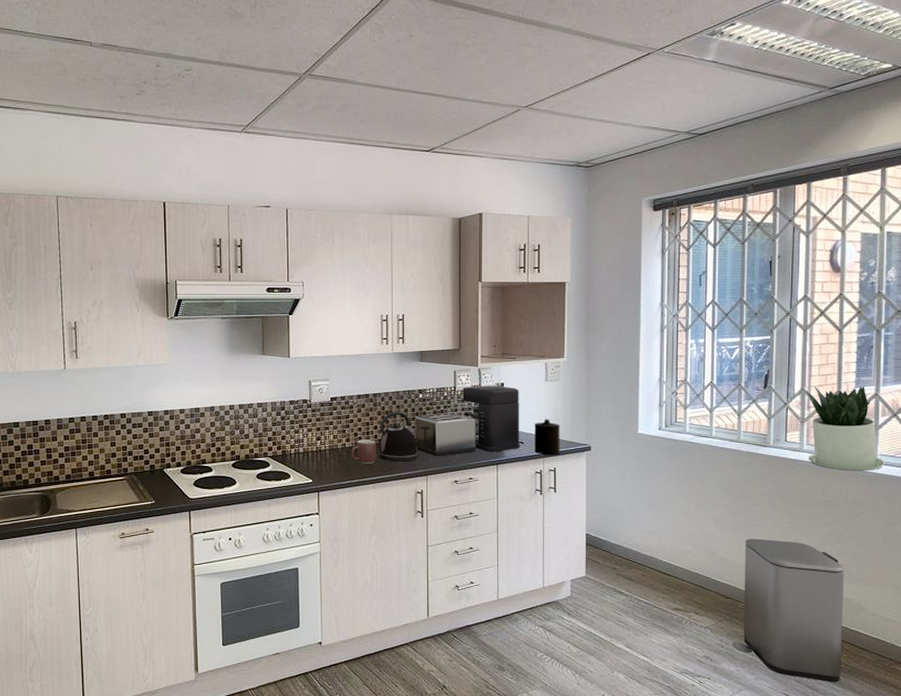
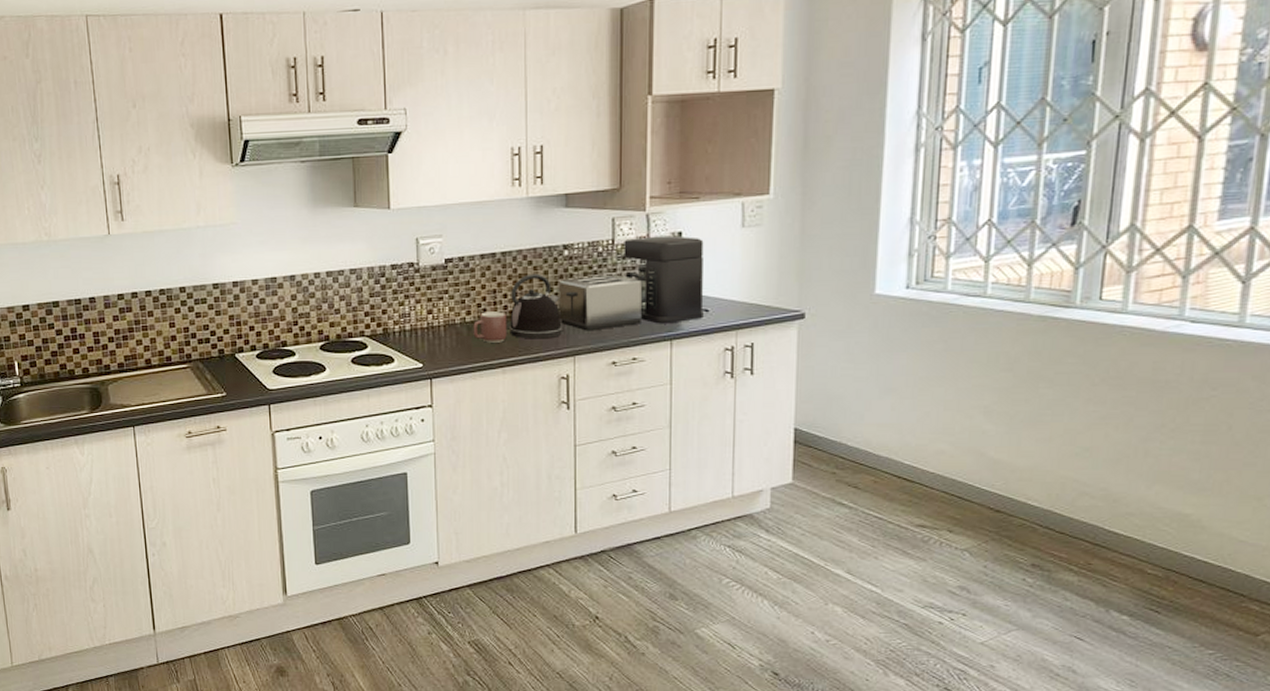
canister: present [534,419,560,456] -> none [724,278,761,327]
pedal bin: present [732,538,844,683] -> none [1001,433,1180,624]
planter: present [806,385,886,471] -> none [1133,216,1259,339]

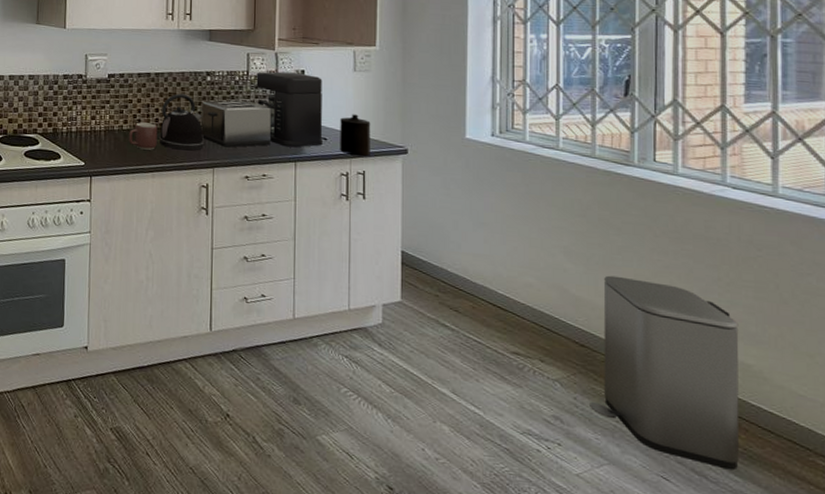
canister: none [724,278,761,327] -> present [340,114,371,157]
pedal bin: none [1001,433,1180,624] -> present [590,275,740,470]

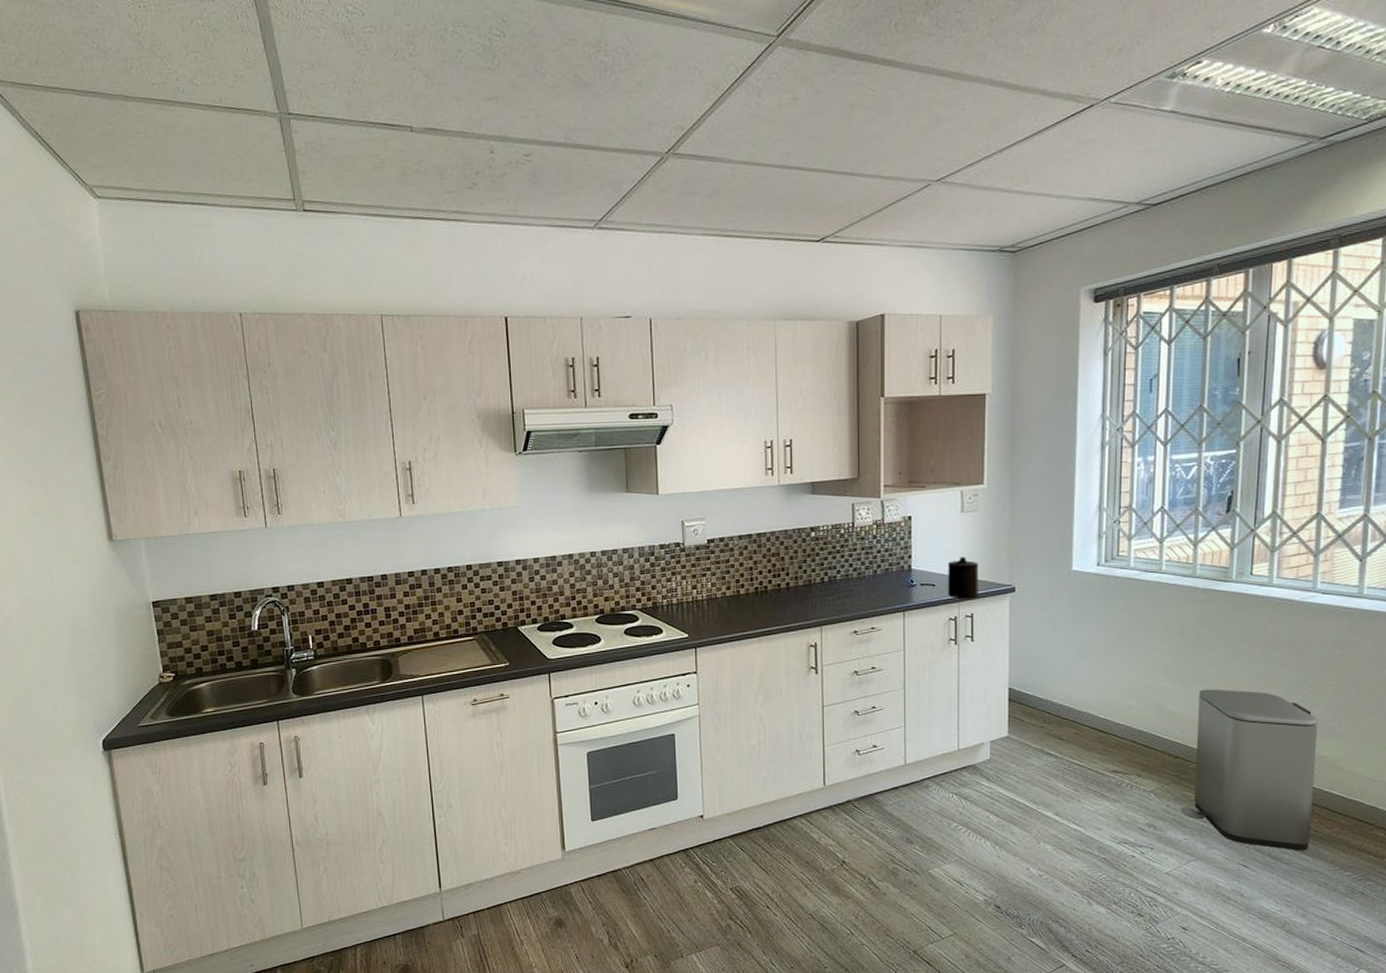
mug: present [128,122,158,150] -> none [732,587,762,615]
kettle: present [158,93,205,151] -> none [764,552,812,611]
toaster: present [201,100,272,148] -> none [807,553,879,604]
coffee maker: present [256,71,323,148] -> none [862,519,931,597]

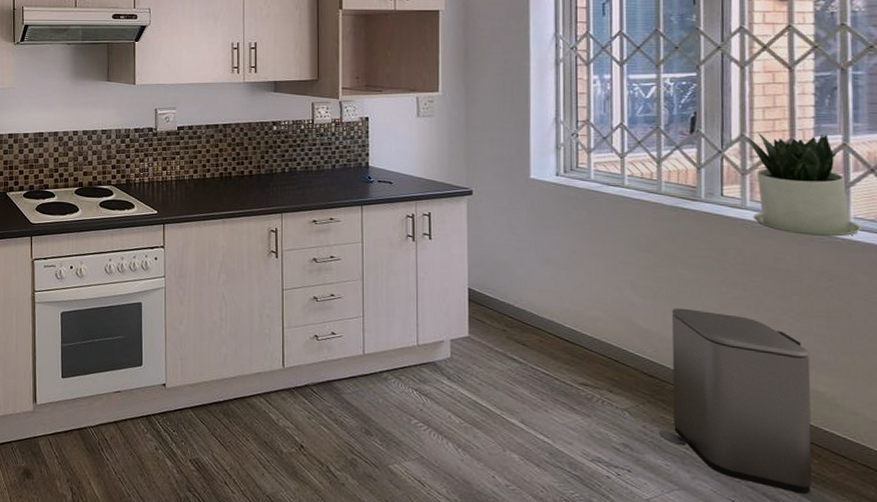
canister: present [948,557,979,599] -> none [405,158,435,199]
planter: none [1277,505,1374,608] -> present [747,131,862,237]

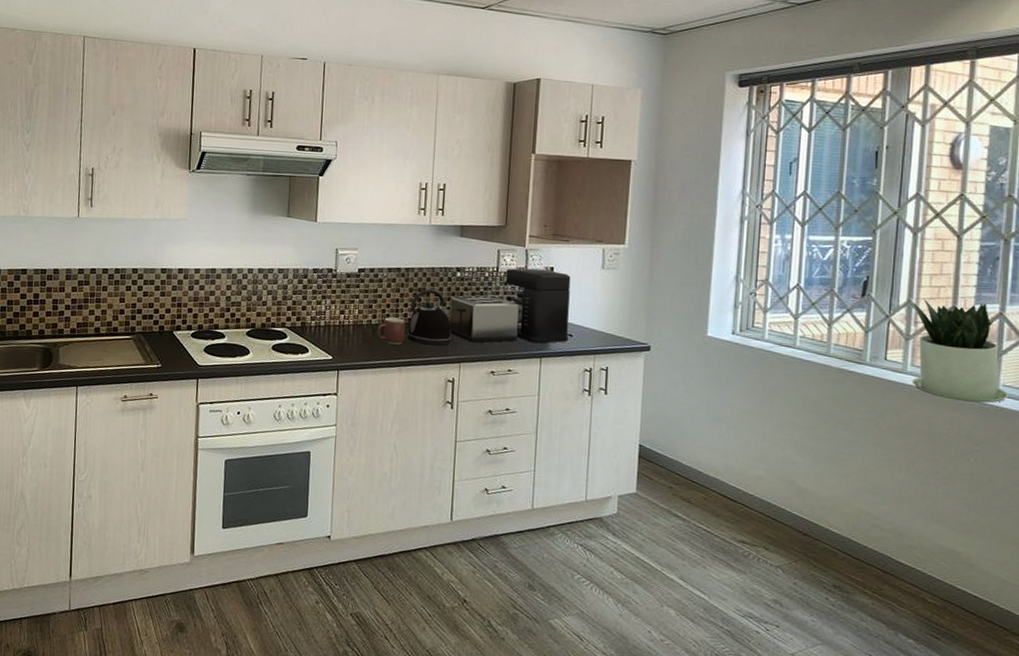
mug: none [199,171,227,198] -> present [377,317,406,345]
kettle: none [228,143,273,197] -> present [407,288,453,346]
toaster: none [269,148,338,193] -> present [449,296,520,343]
coffee maker: none [321,119,388,192] -> present [505,268,571,344]
pedal bin: present [659,308,812,494] -> none [808,468,952,649]

